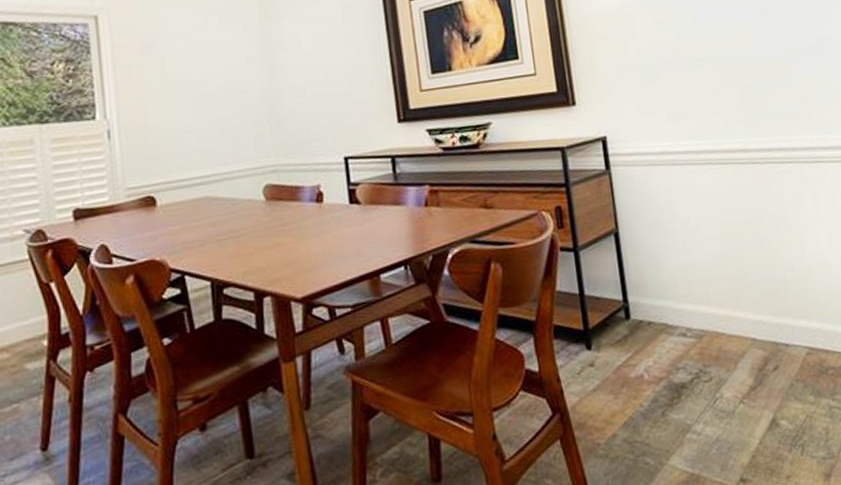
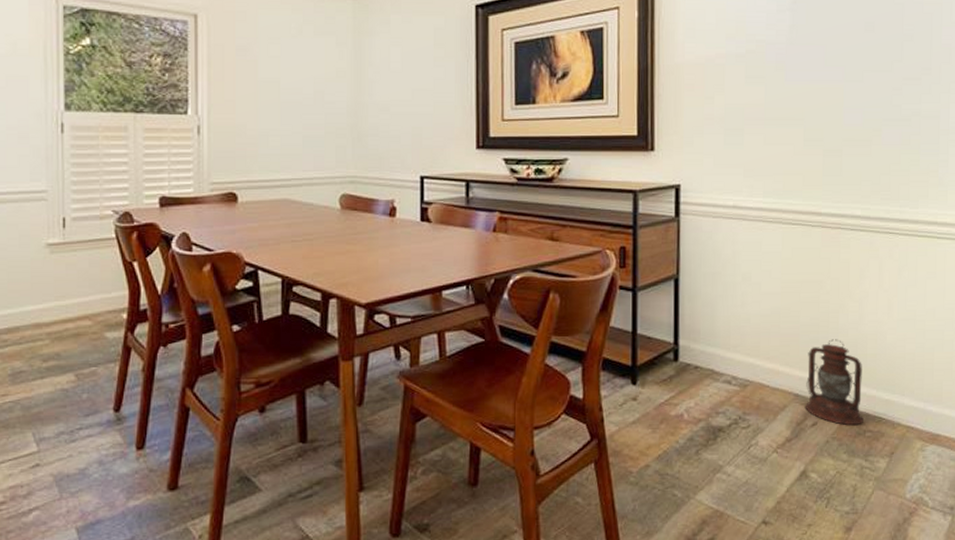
lantern: none [758,276,824,366] -> present [804,339,864,426]

